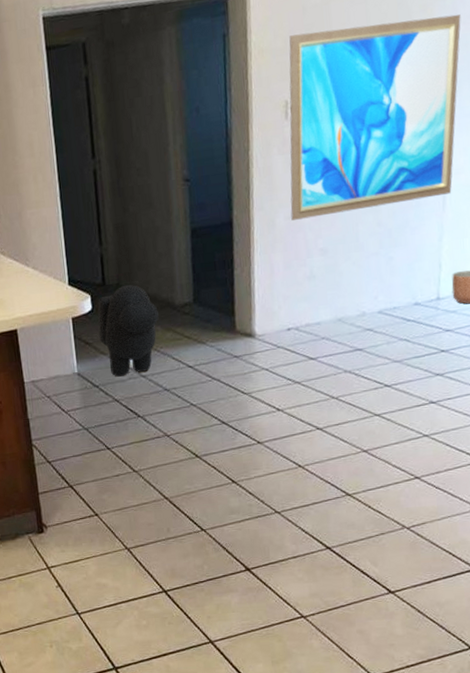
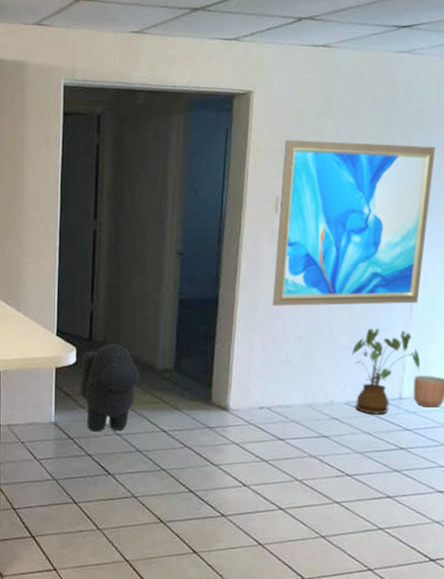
house plant: none [381,226,459,321] -> present [351,328,421,415]

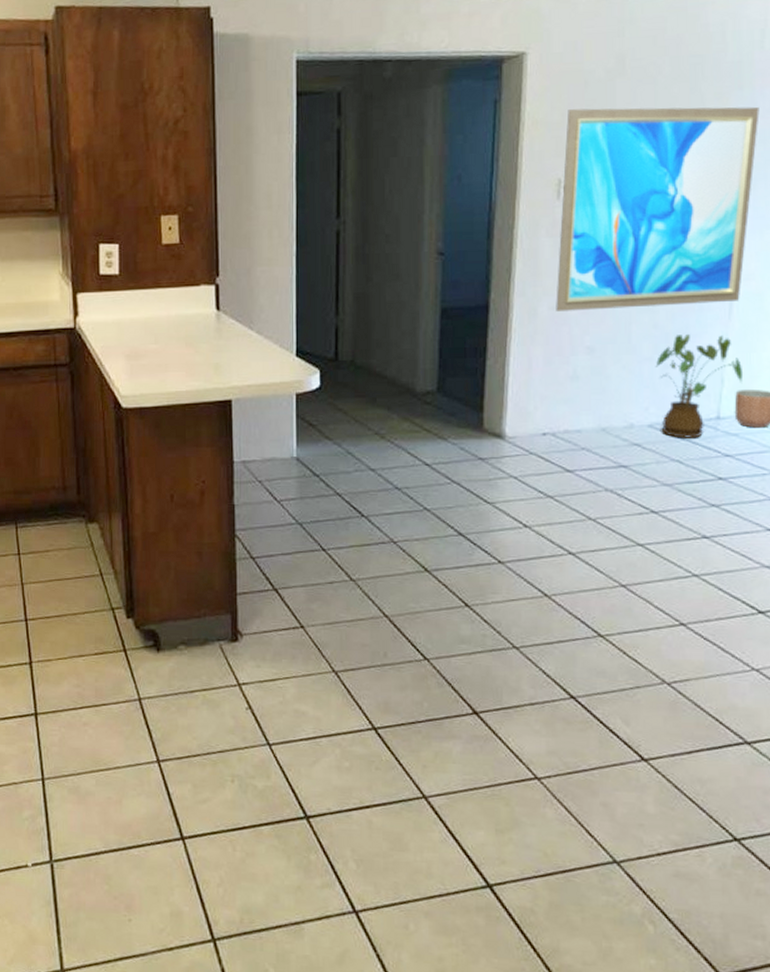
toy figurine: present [80,343,140,432] -> none [325,363,396,467]

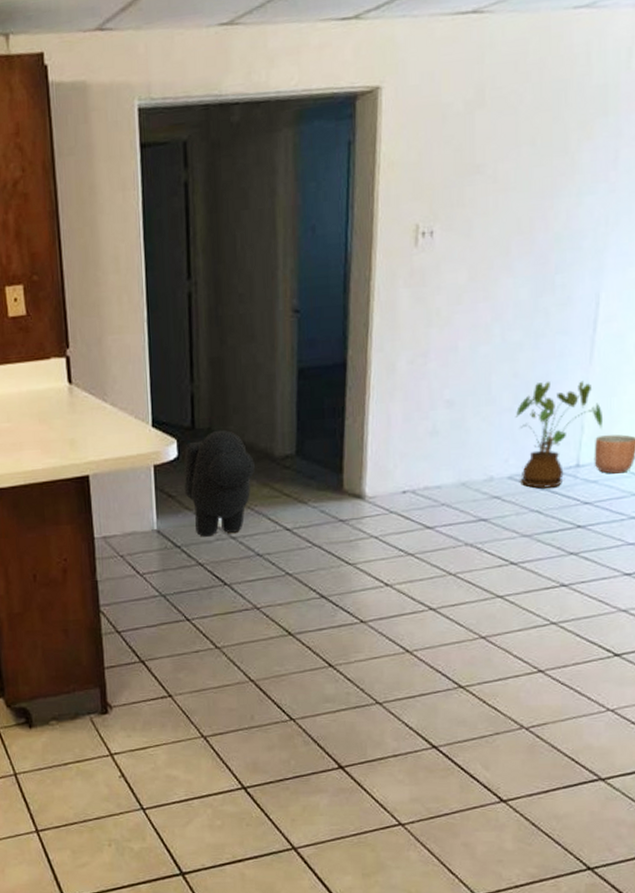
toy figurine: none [325,363,396,467] -> present [183,429,255,537]
wall art: present [556,106,760,311] -> none [414,134,625,365]

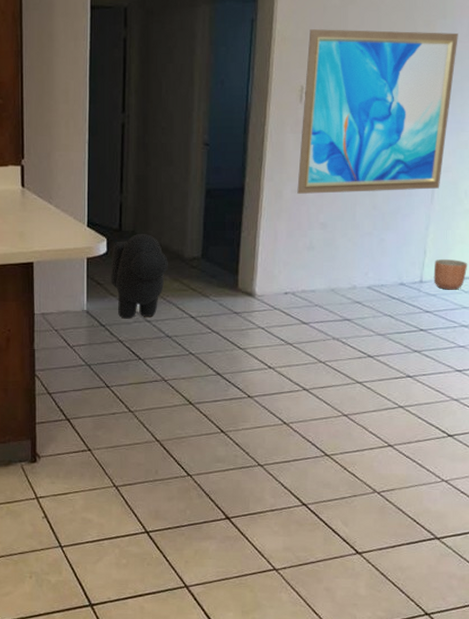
wall art: none [414,134,625,365] -> present [297,29,458,194]
house plant: present [515,381,604,489] -> none [373,214,441,298]

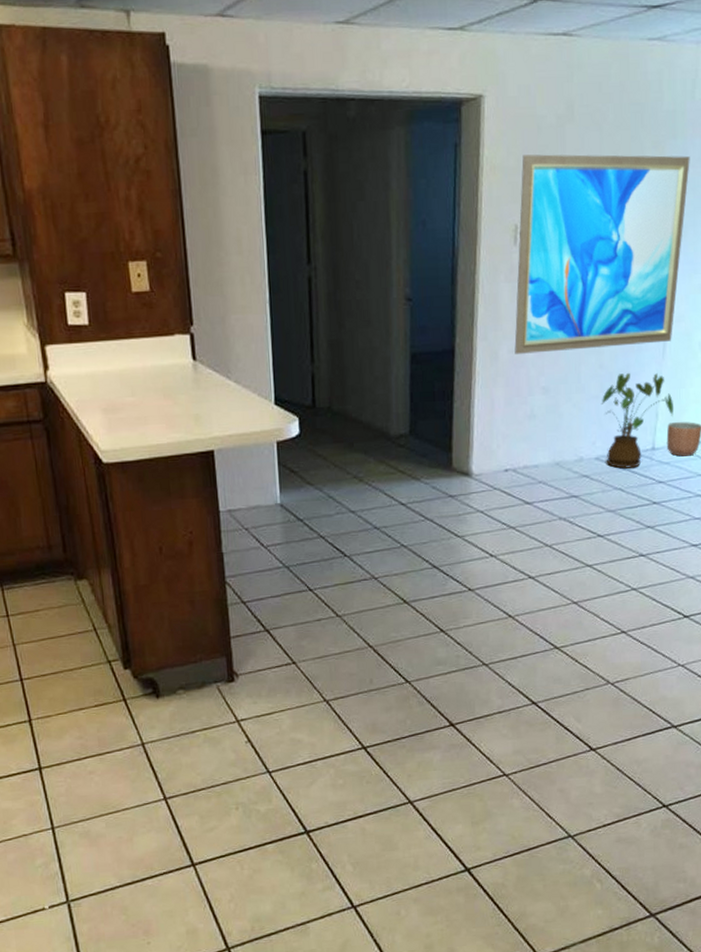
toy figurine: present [111,233,168,319] -> none [305,409,372,511]
house plant: none [373,214,441,298] -> present [601,372,674,469]

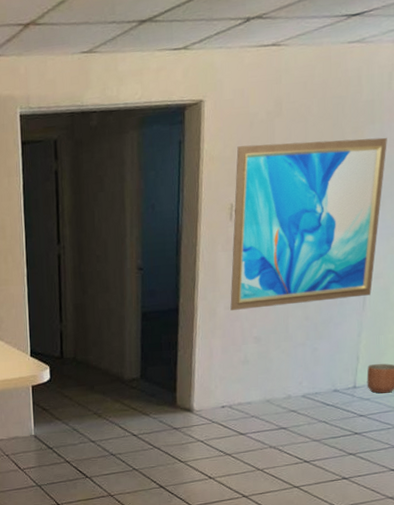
house plant: present [601,372,674,469] -> none [307,322,374,405]

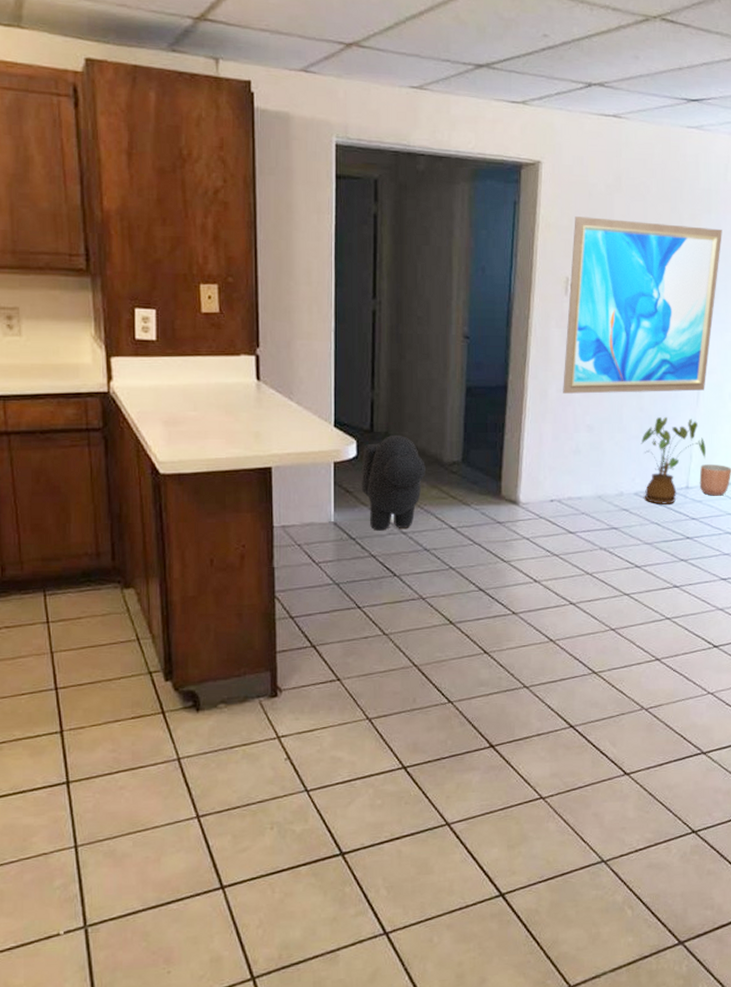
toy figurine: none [55,358,109,441] -> present [361,434,426,531]
house plant: none [307,322,374,405] -> present [640,416,707,504]

